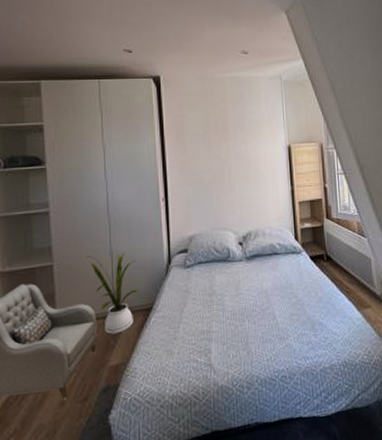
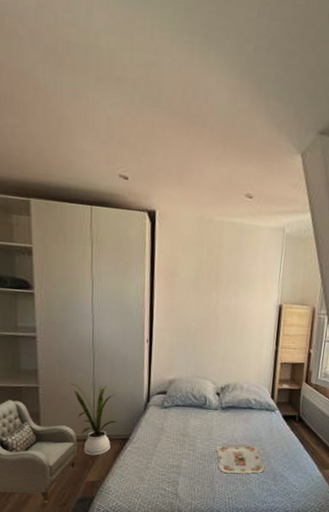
serving tray: none [247,293,302,330] -> present [216,443,266,474]

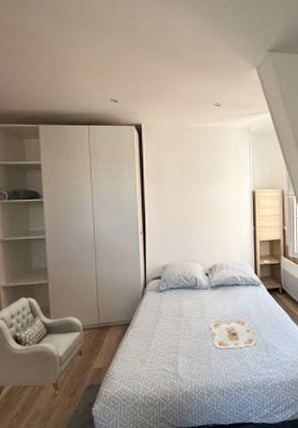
house plant: present [69,382,119,456] -> none [75,276,121,343]

